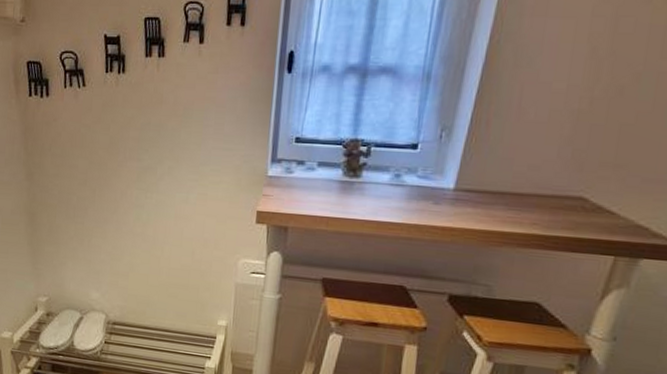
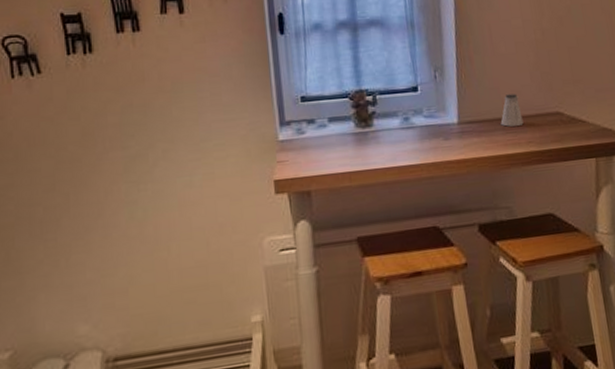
saltshaker: none [504,168,535,204] -> present [500,94,524,127]

